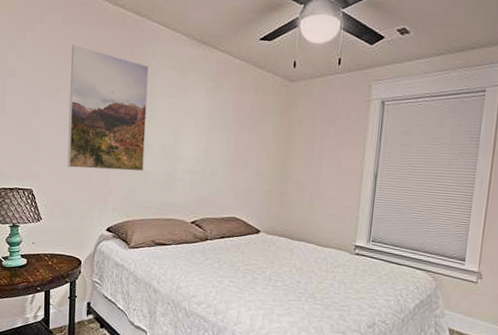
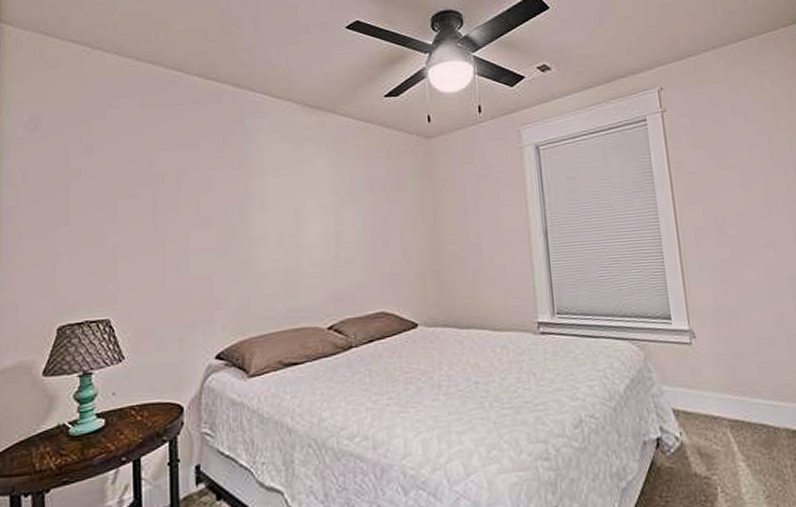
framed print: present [67,45,149,172] -> none [154,130,258,282]

